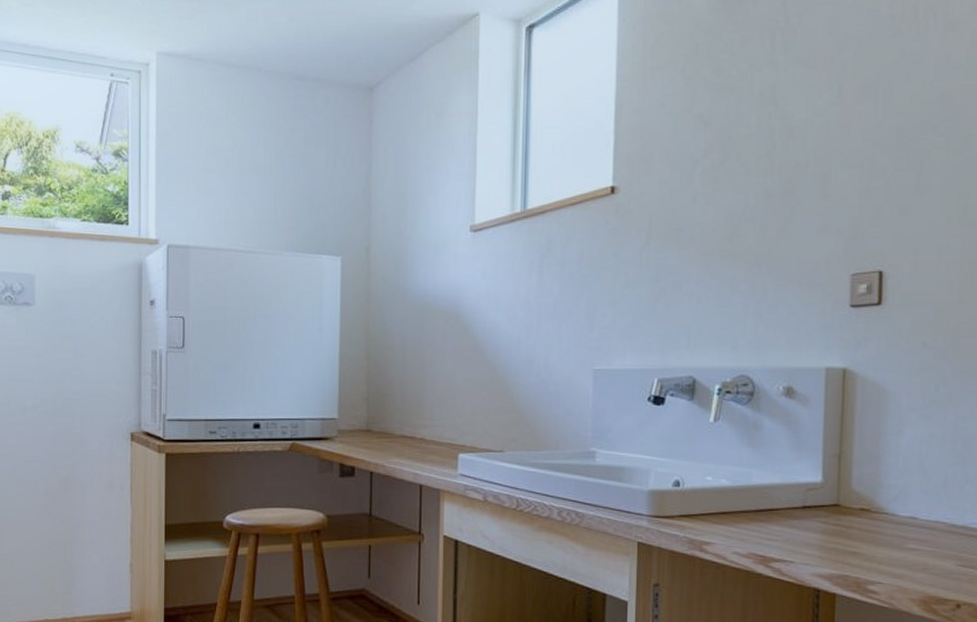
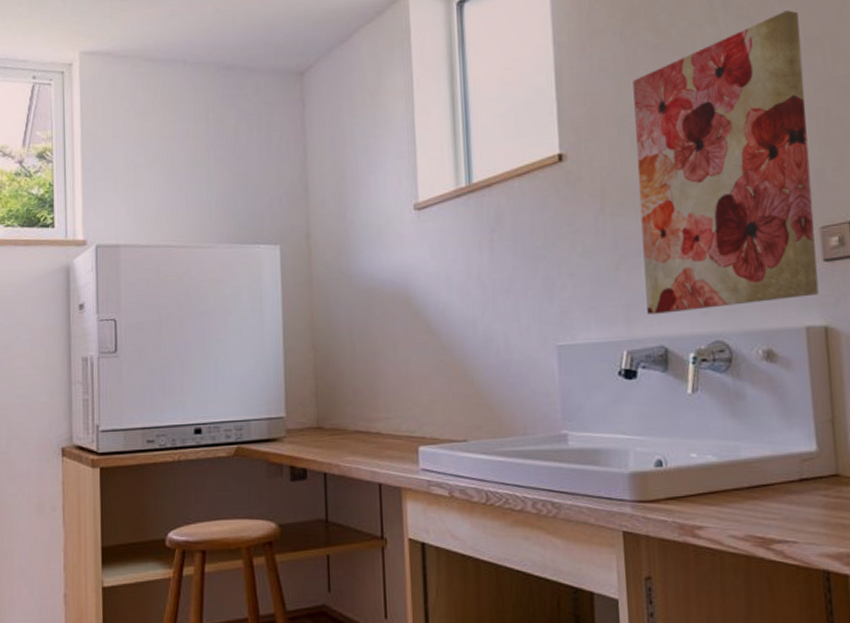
wall art: none [680,58,856,346] -> present [633,10,819,314]

